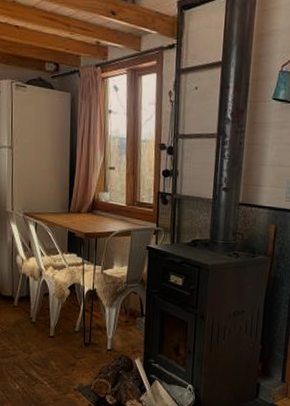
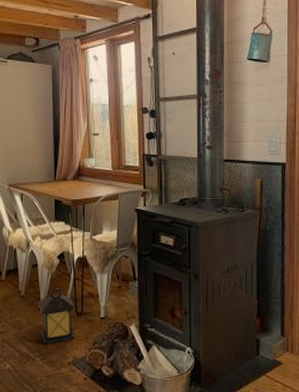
lantern: none [48,317,83,370] -> present [38,288,75,345]

